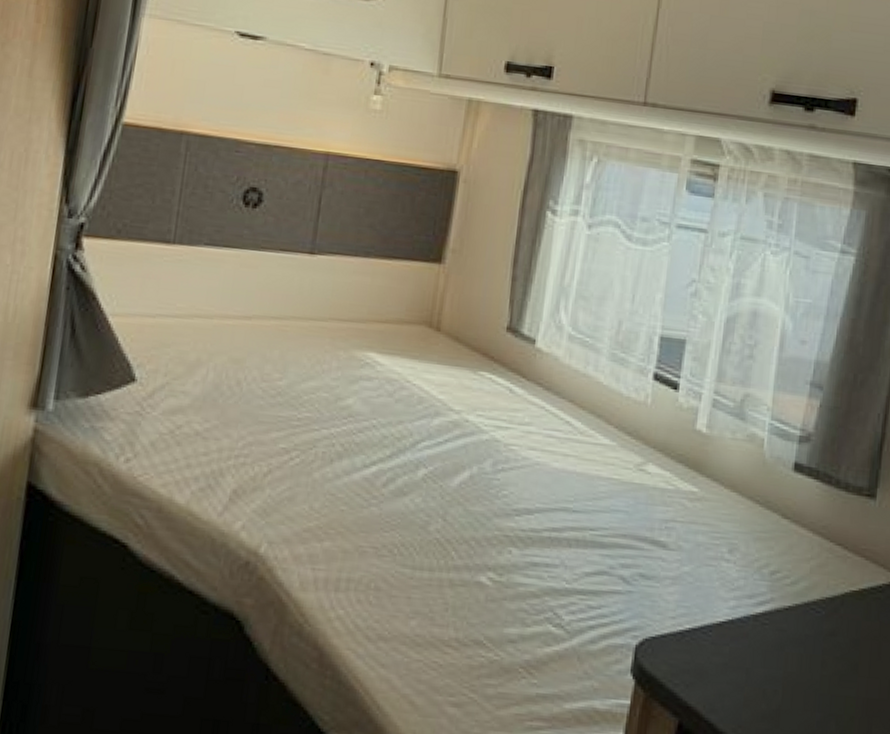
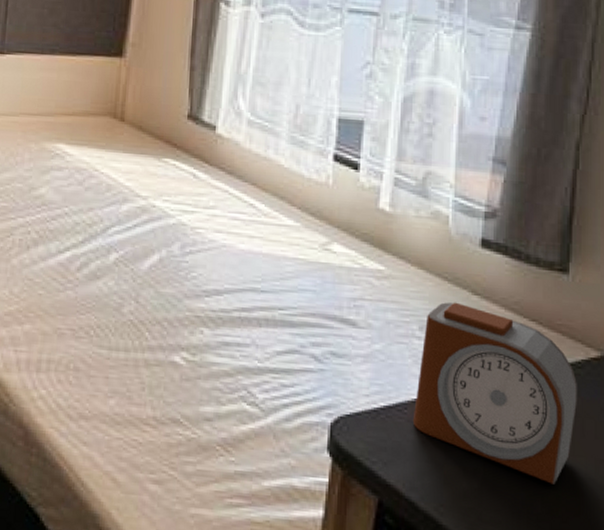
alarm clock: none [716,525,877,706] -> present [412,302,577,484]

